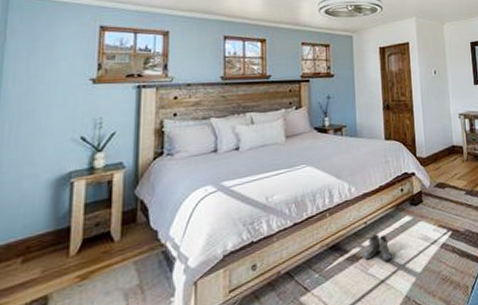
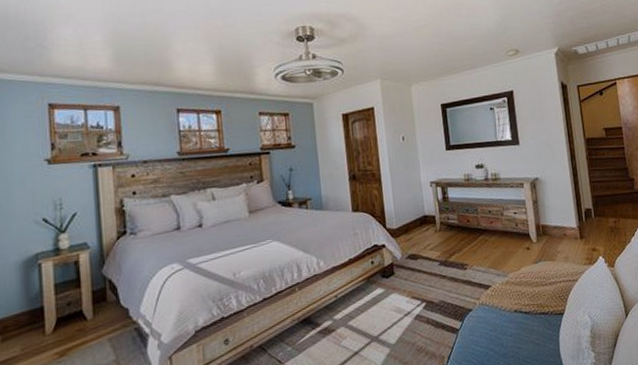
boots: present [364,234,392,263] -> none [336,307,365,335]

